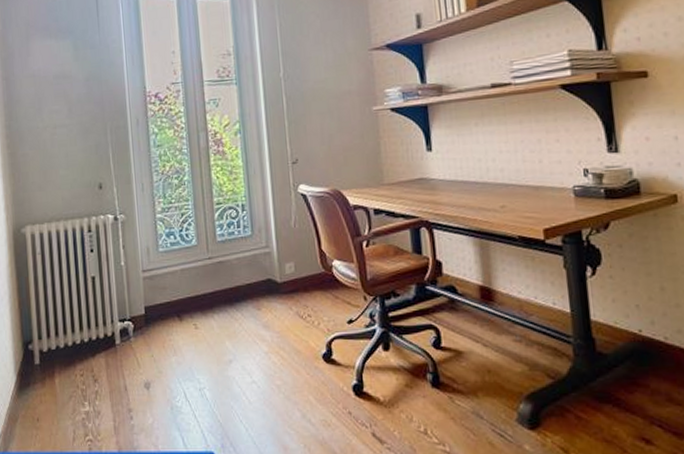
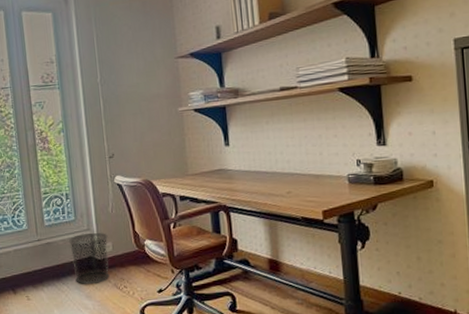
waste bin: none [243,250,291,311] -> present [68,232,110,284]

